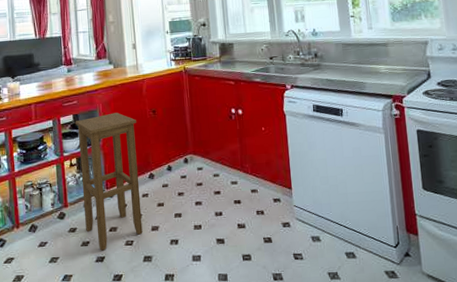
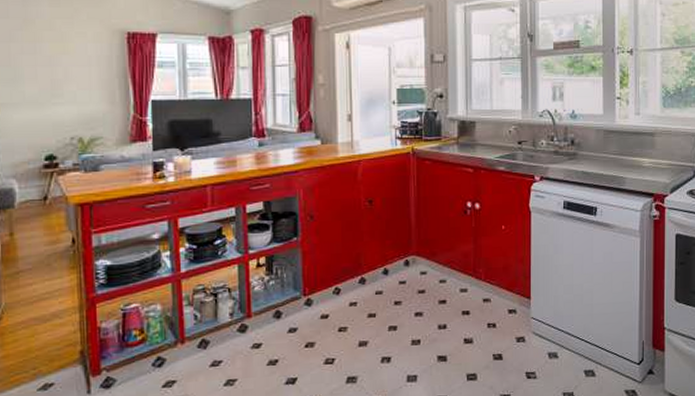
stool: present [75,112,143,251] -> none [266,201,348,371]

